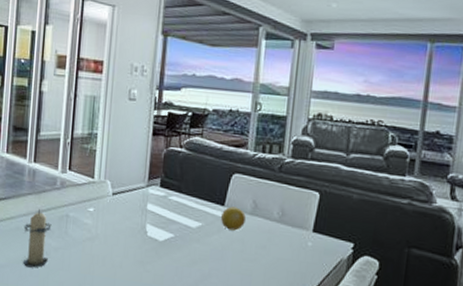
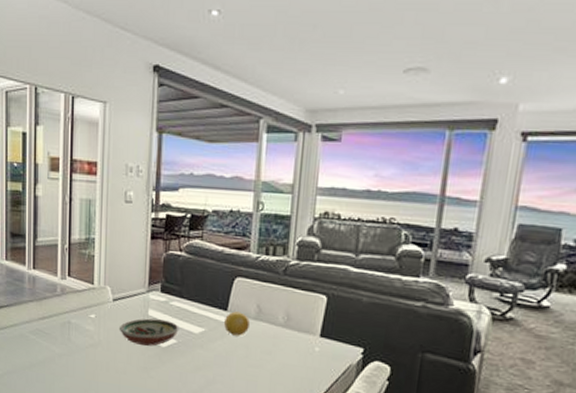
candle: present [22,209,52,268] -> none [27,316,54,374]
decorative bowl: none [117,212,177,240] -> present [118,318,179,346]

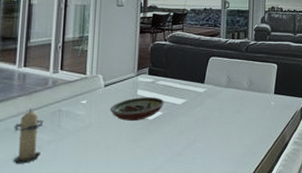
candle: none [27,316,54,374] -> present [12,109,44,164]
fruit: present [223,311,250,336] -> none [201,83,222,102]

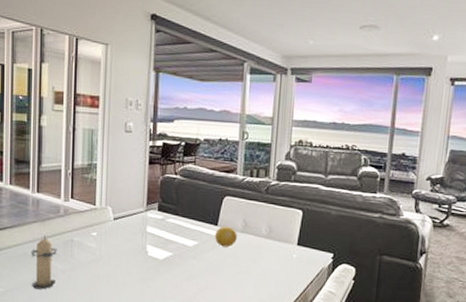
decorative bowl: present [109,97,165,121] -> none [119,234,175,259]
fruit: none [201,83,222,102] -> present [214,226,237,247]

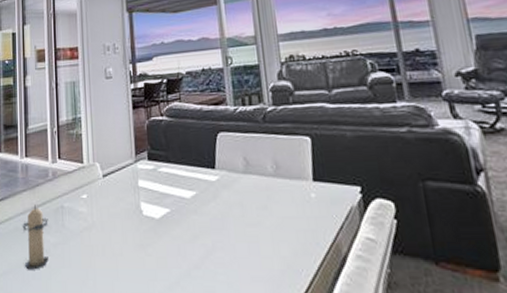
fruit: present [214,226,237,247] -> none [213,168,240,194]

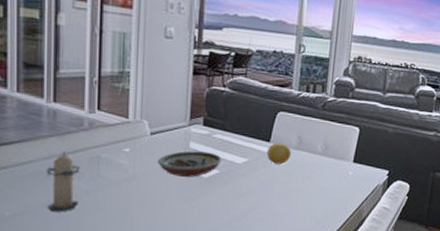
decorative bowl: none [111,189,171,220] -> present [157,151,222,177]
fruit: none [213,168,240,194] -> present [266,142,291,165]

